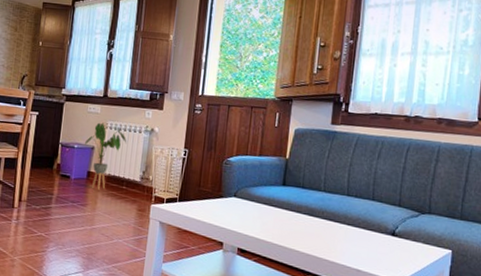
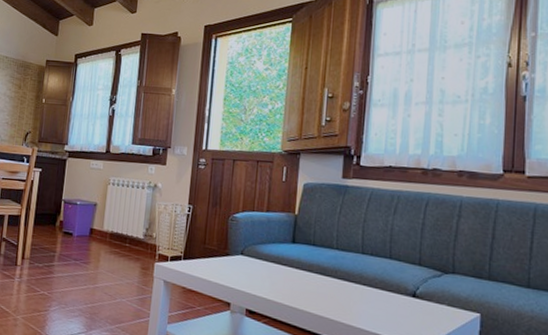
house plant: present [85,122,127,190] -> none [88,178,130,248]

